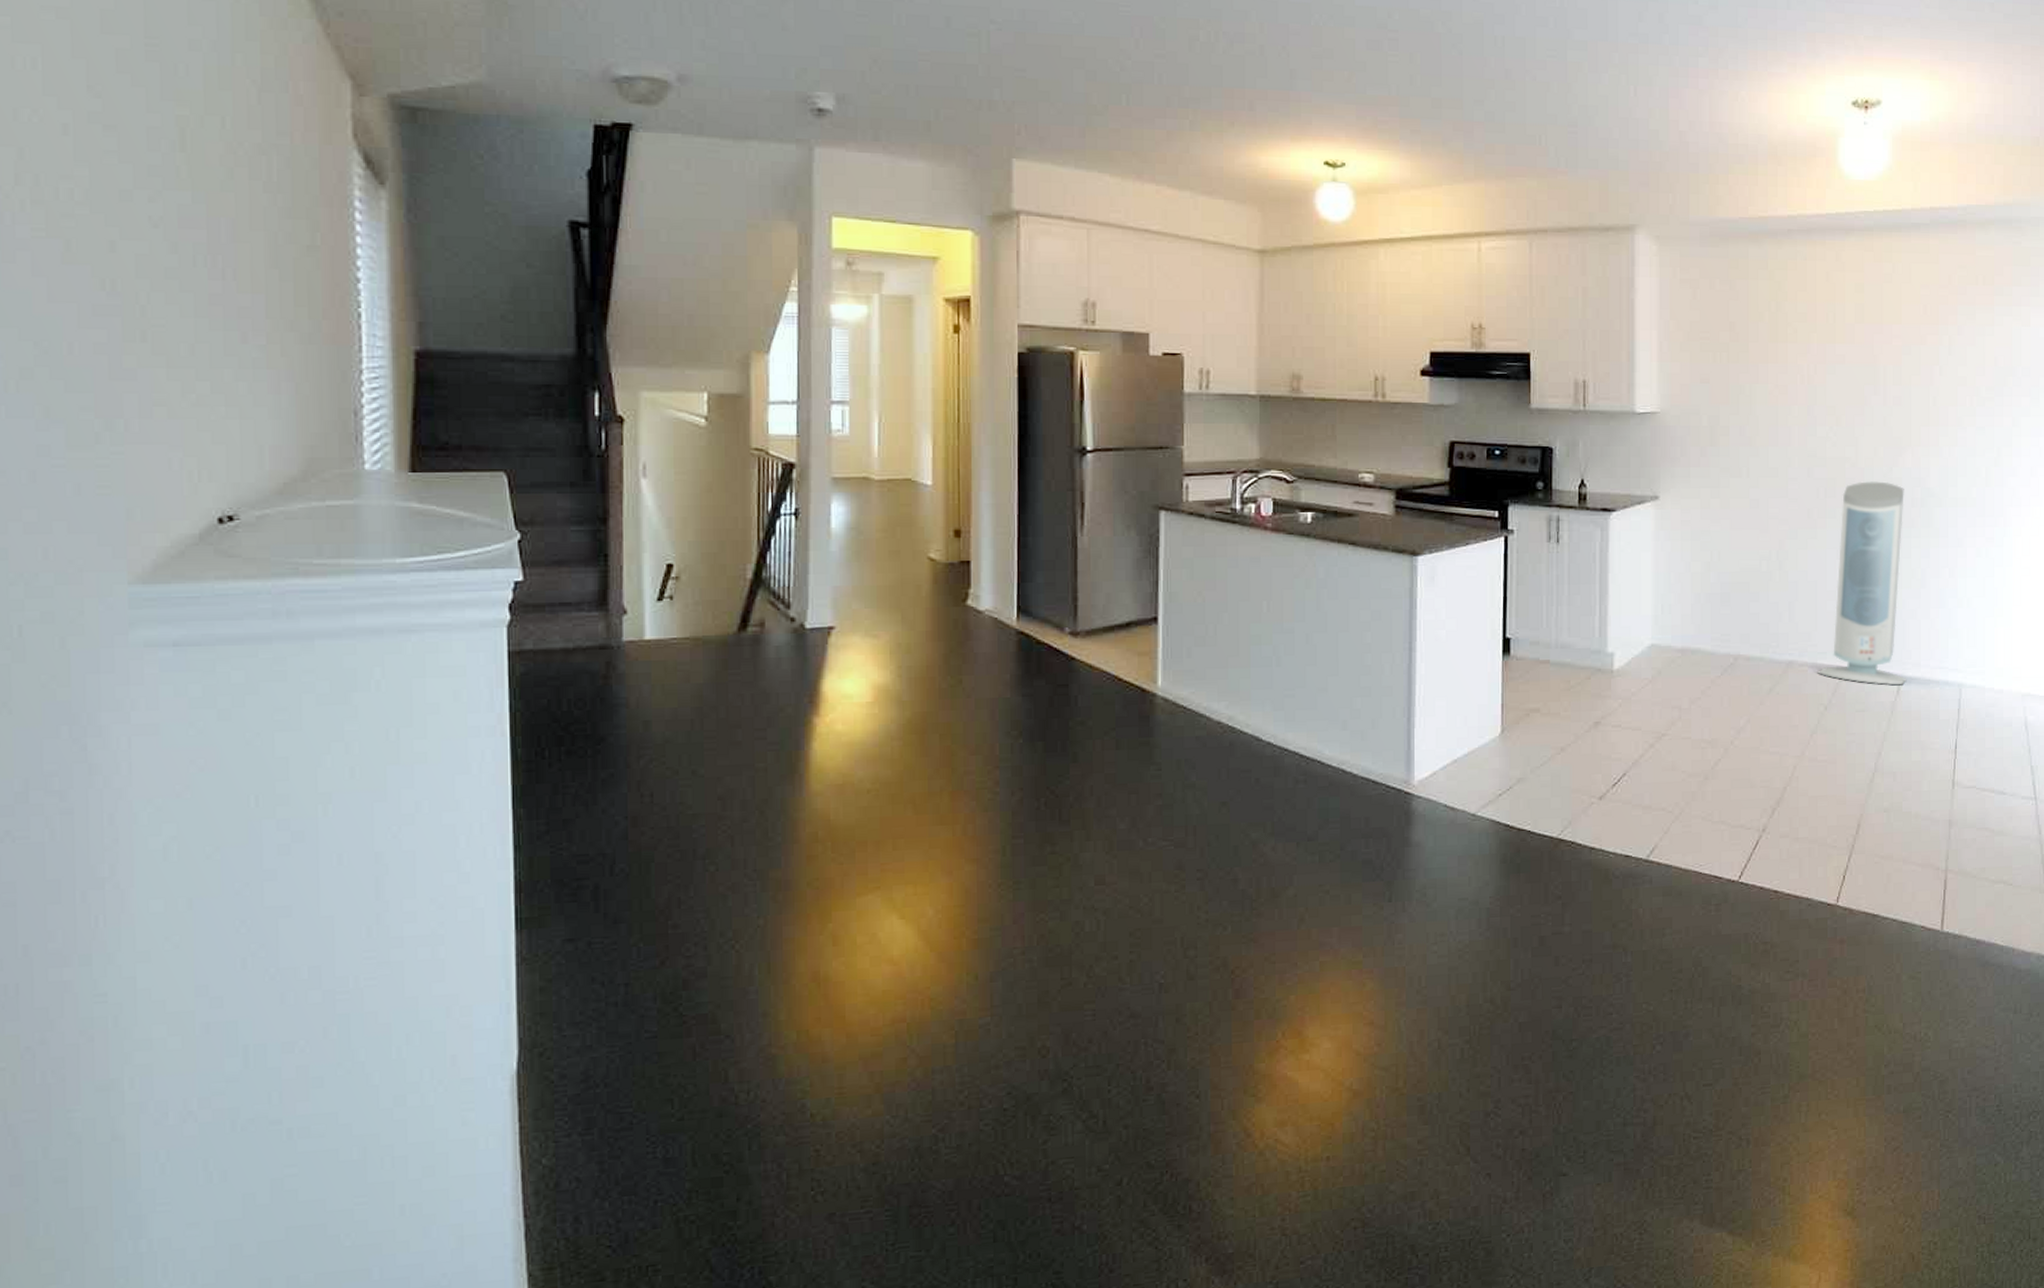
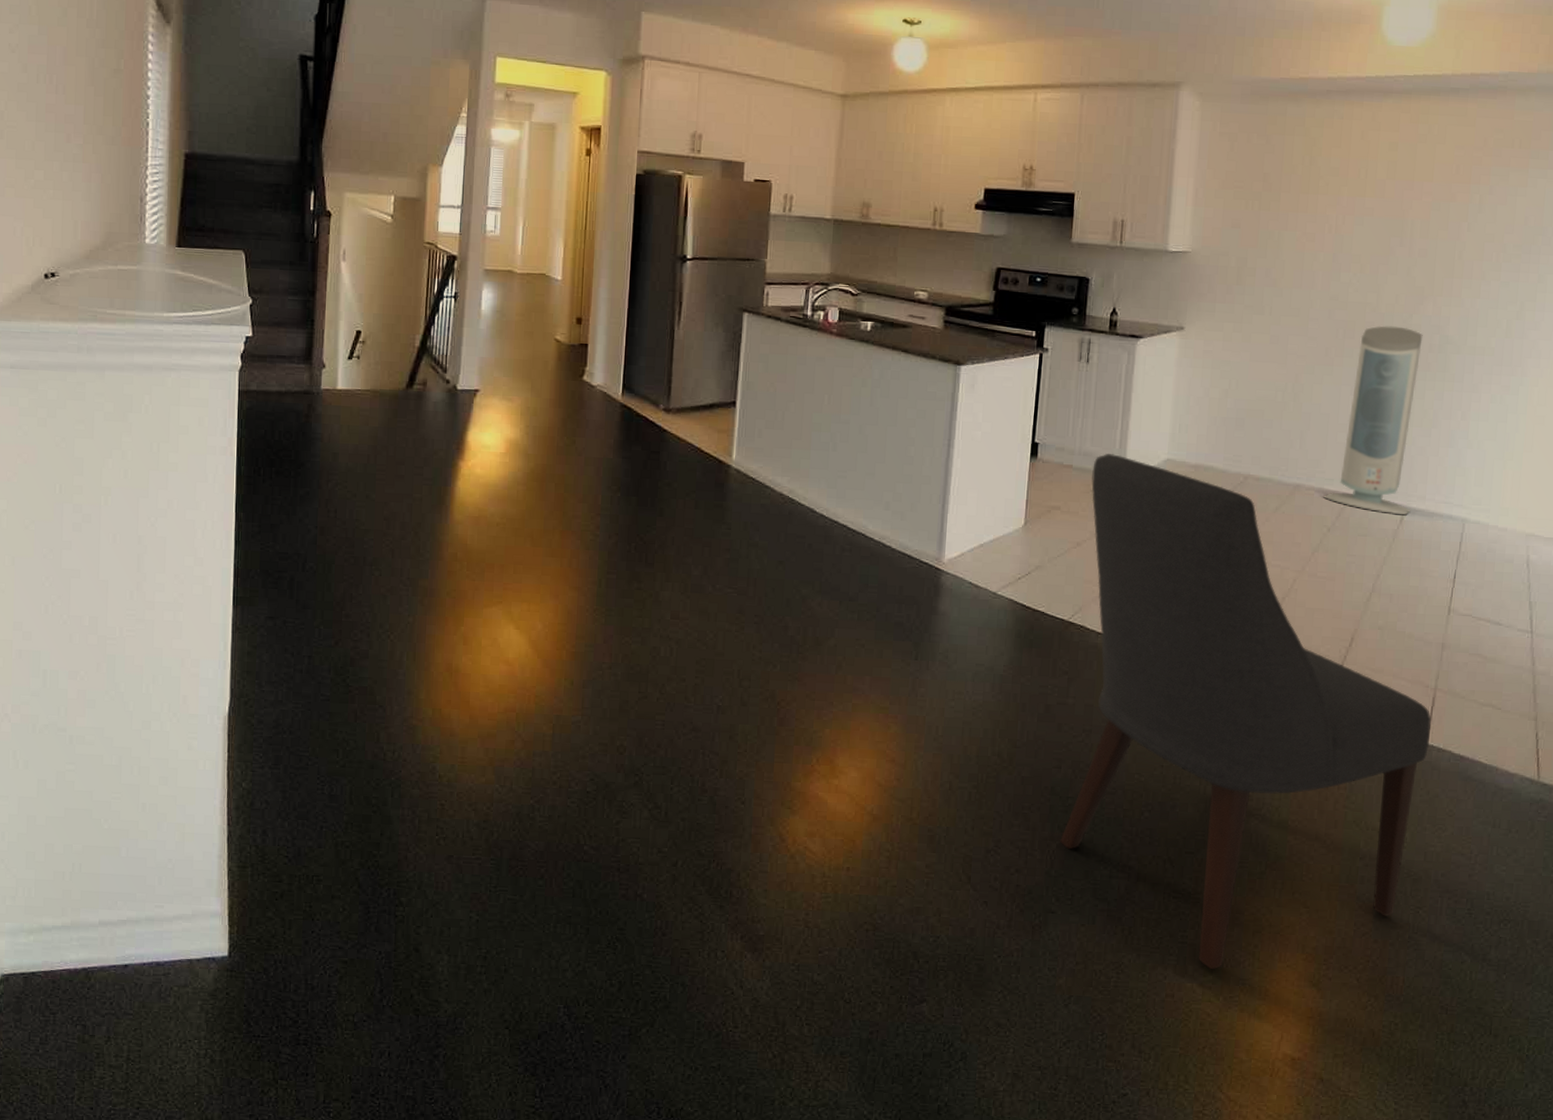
chair: none [1566,644,1945,1214] -> present [1060,454,1431,970]

